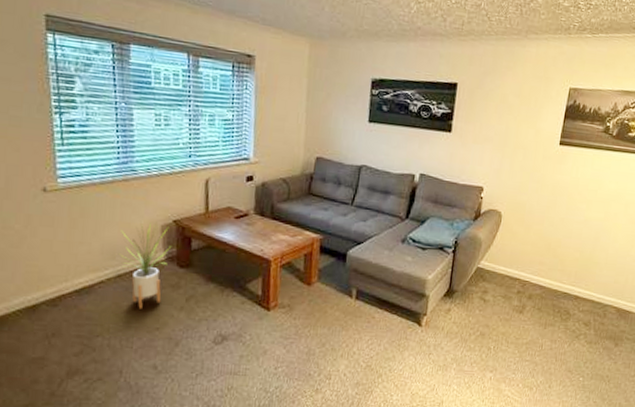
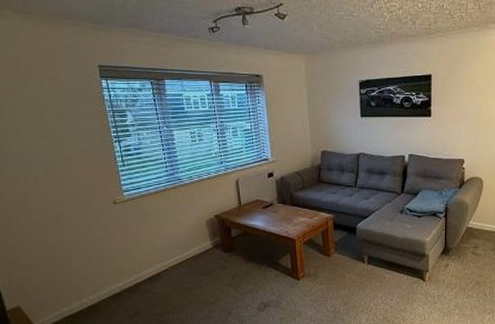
house plant: present [119,222,171,309] -> none [176,218,215,289]

